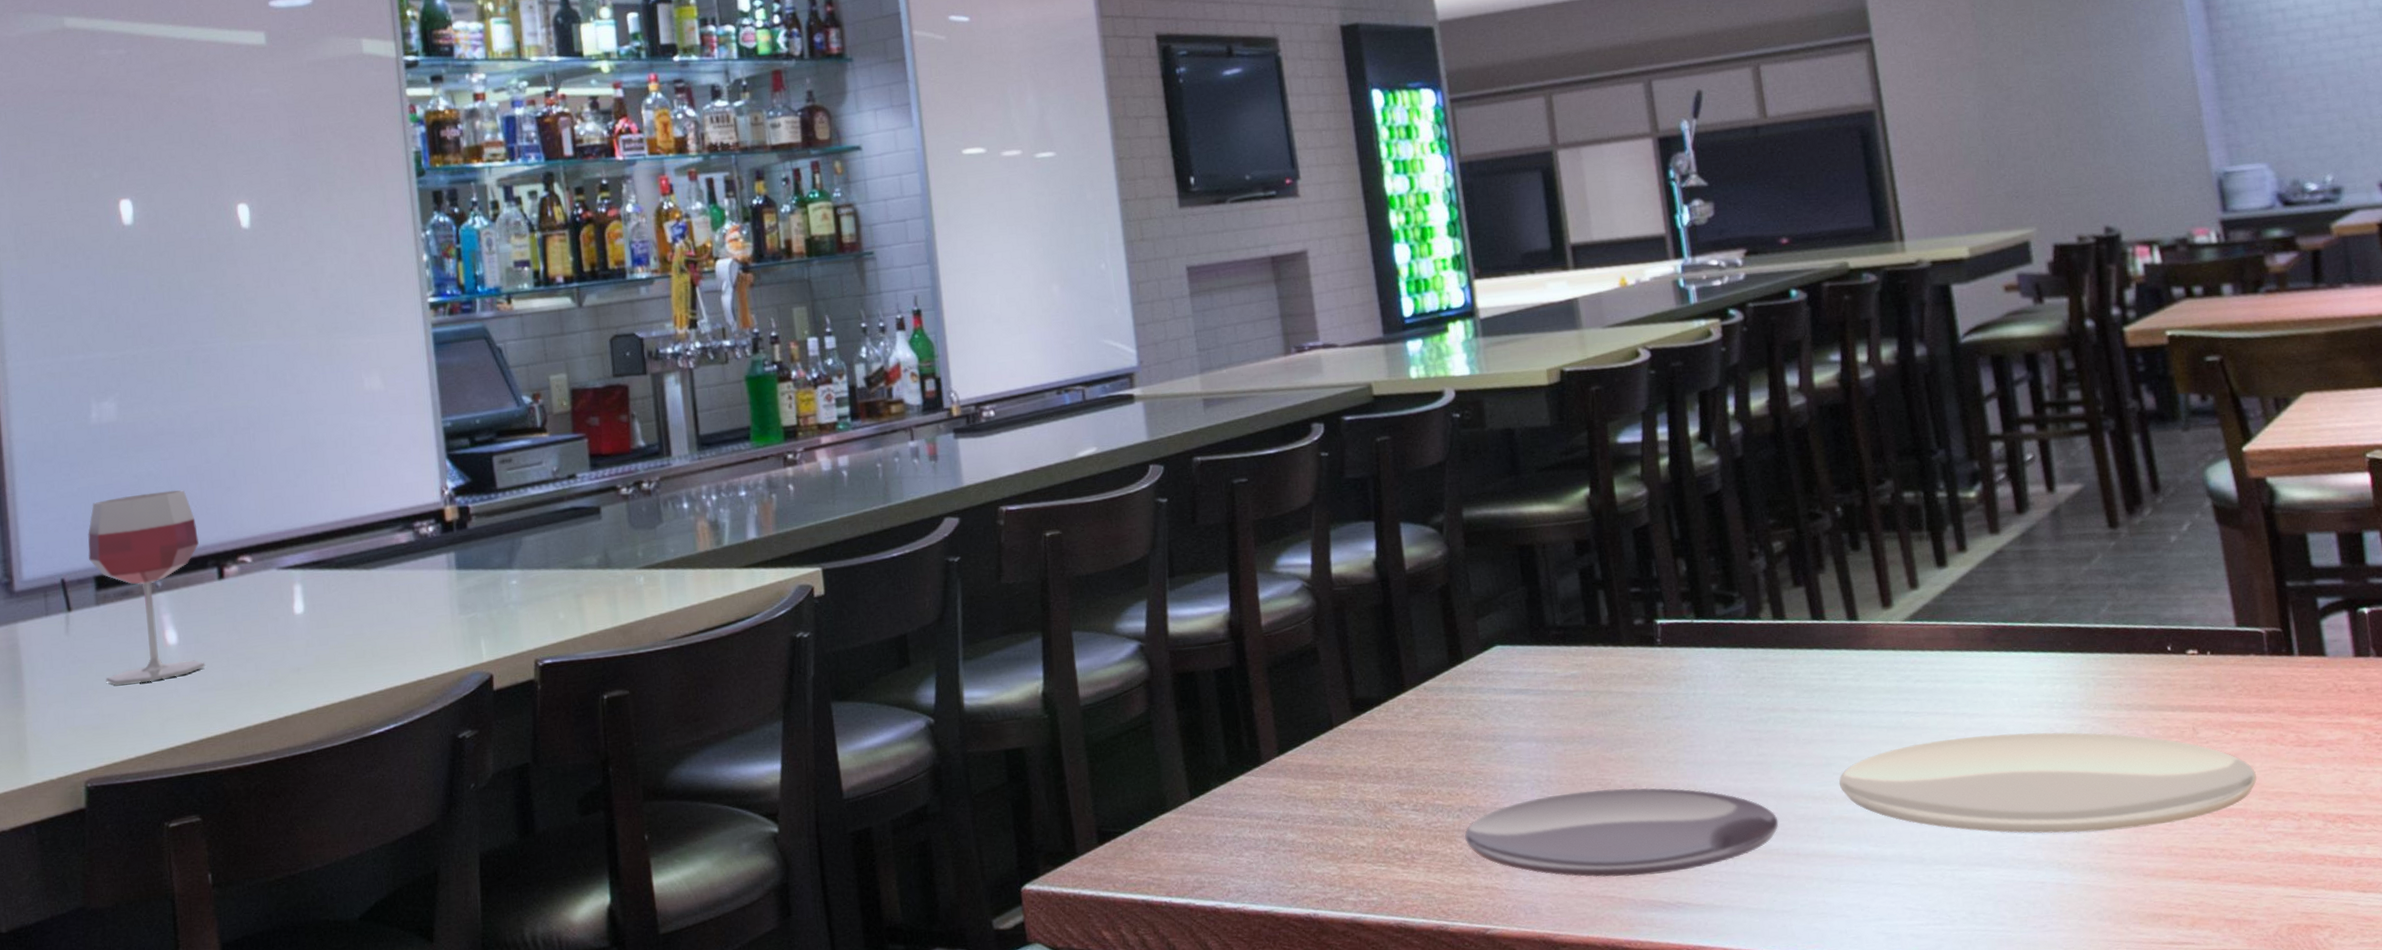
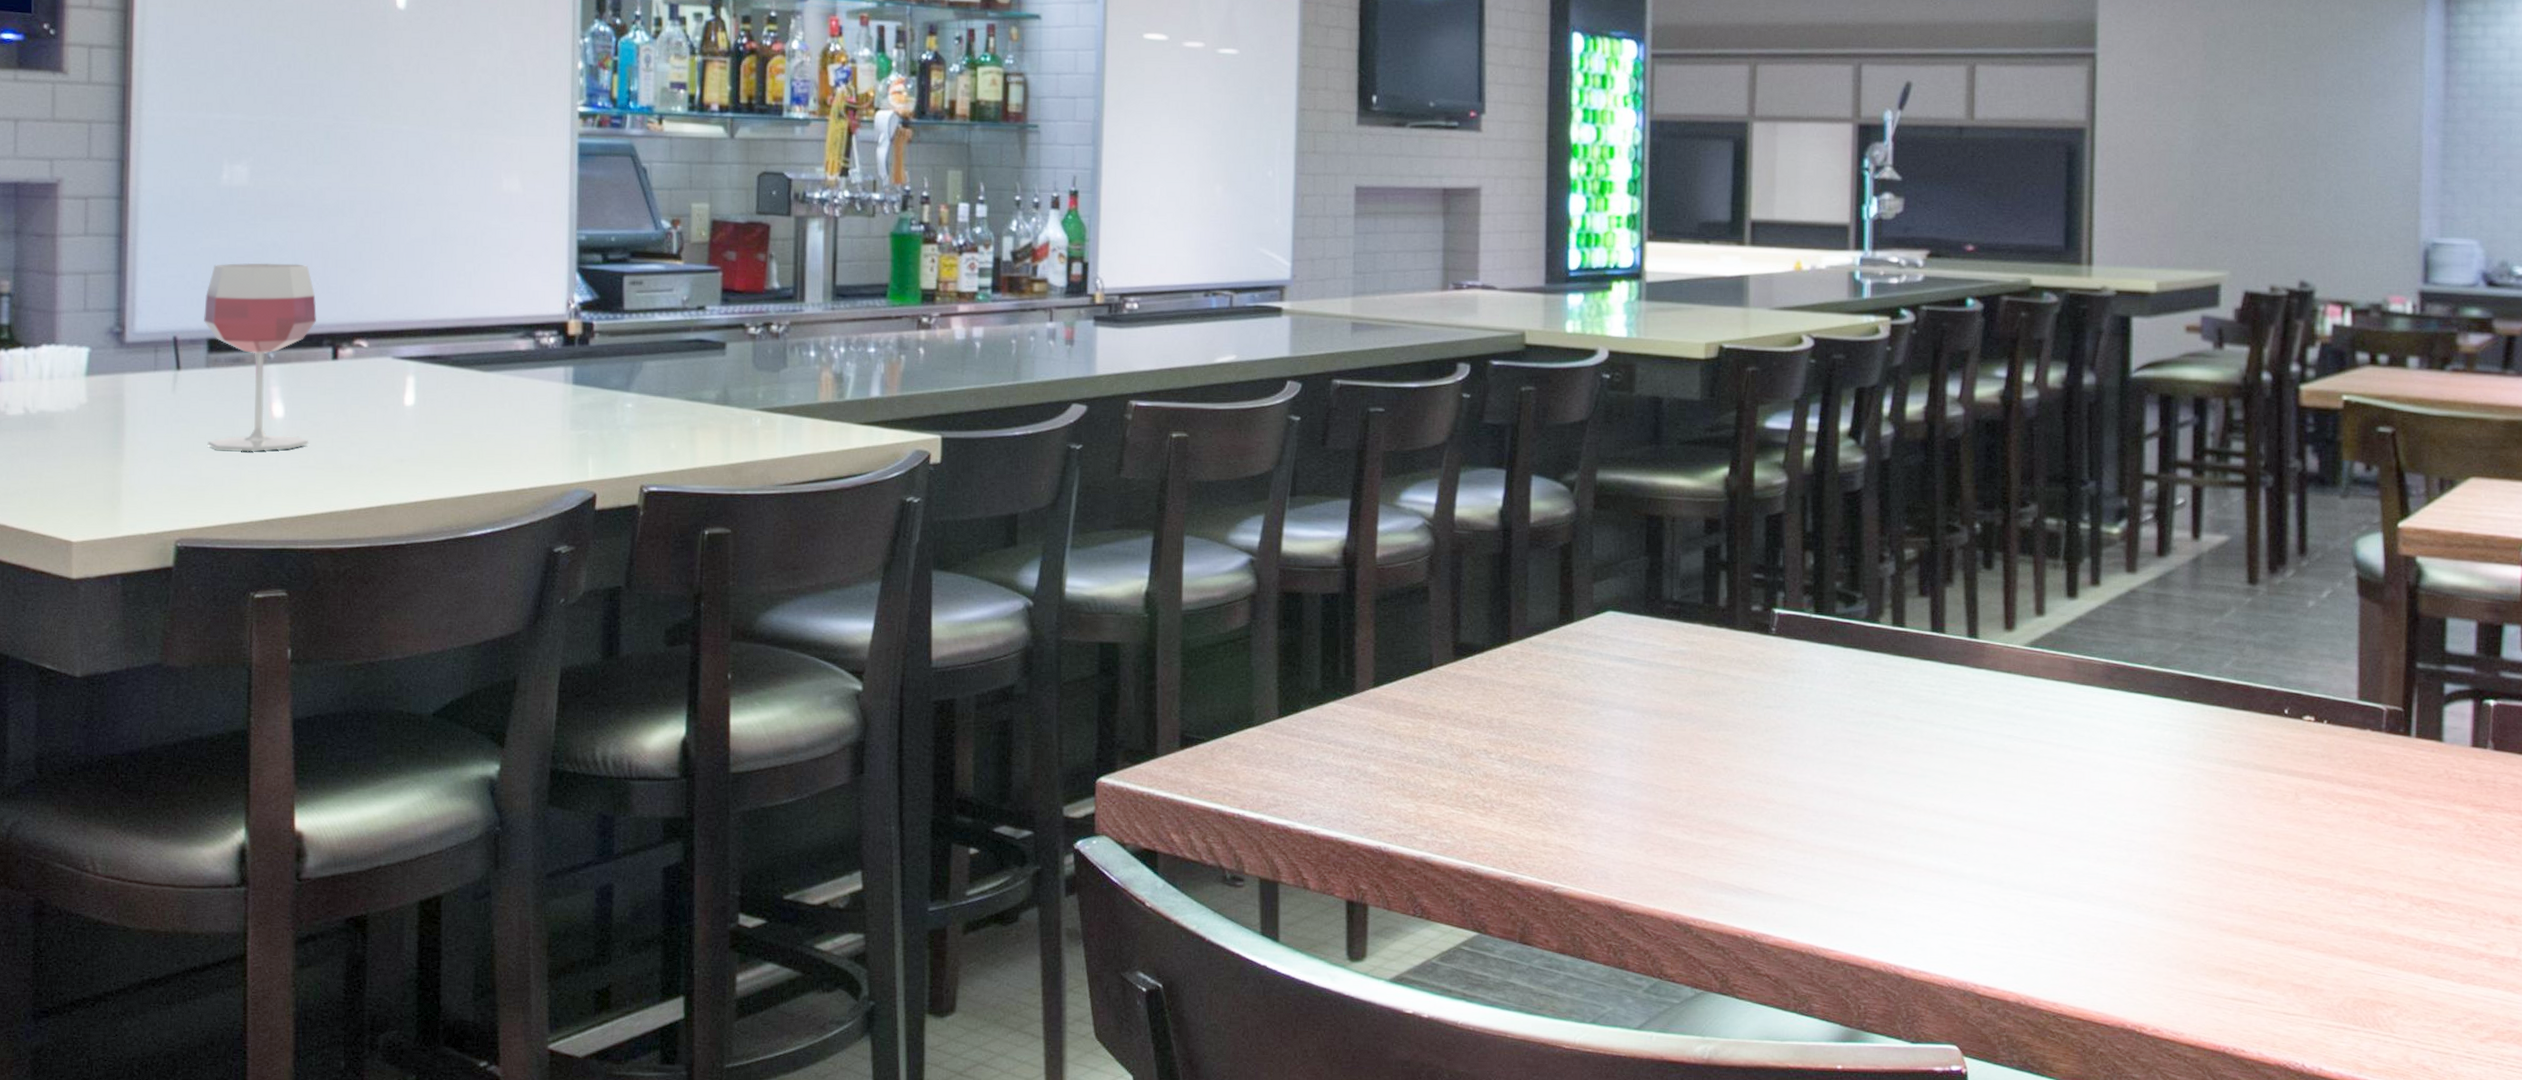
plate: present [1465,787,1779,878] -> none [1547,766,1863,859]
plate: present [1839,732,2257,834] -> none [1930,768,2350,883]

